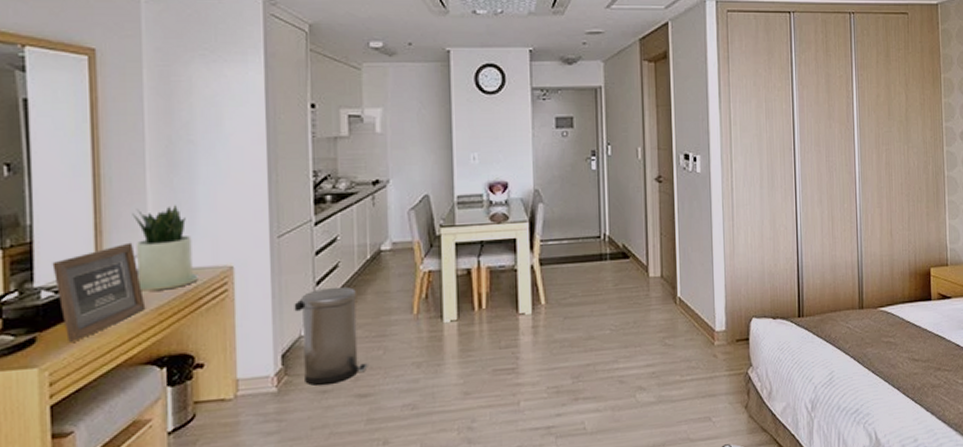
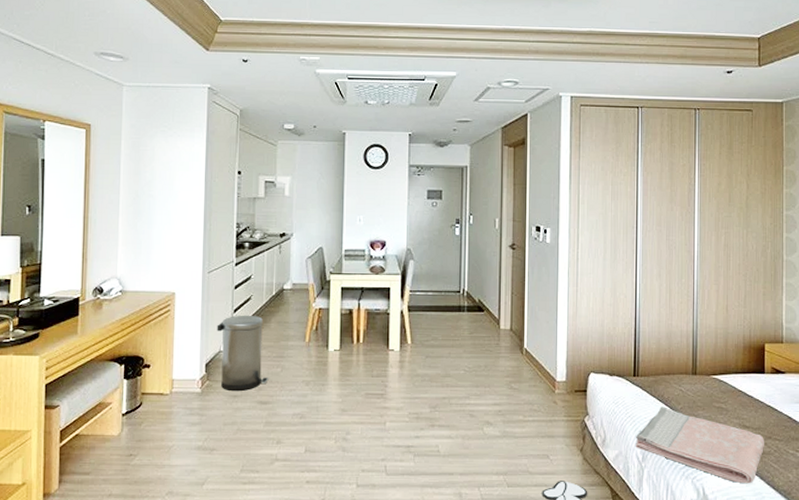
picture frame: present [52,242,146,342] -> none [53,269,113,339]
planter: present [132,205,198,292] -> none [108,243,150,306]
towel: none [803,347,935,422] -> present [635,406,765,484]

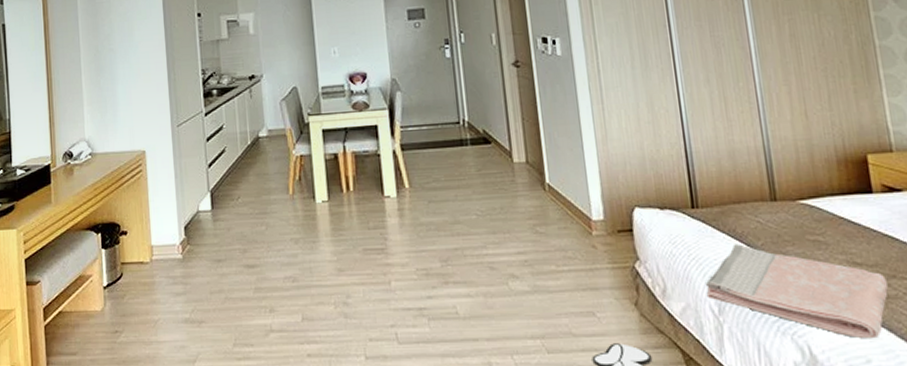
pedal bin: present [217,315,269,392] -> none [192,168,254,256]

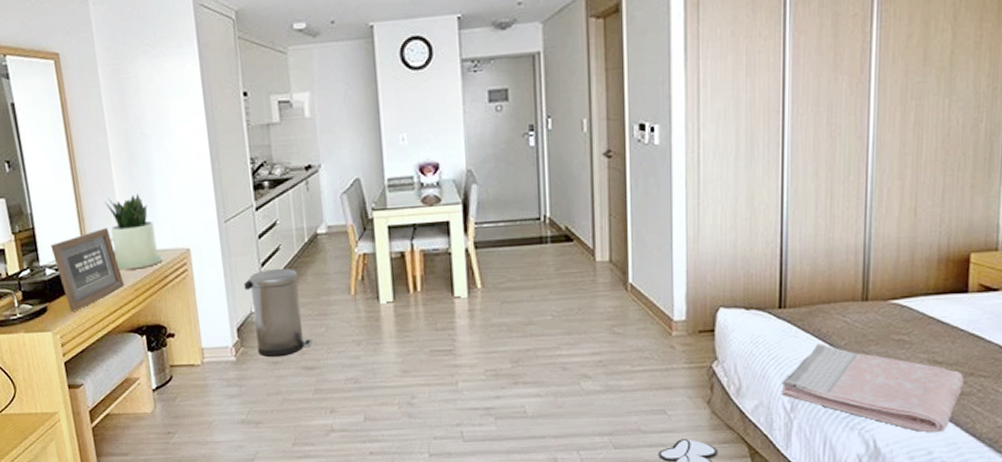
picture frame: none [23,131,85,210] -> present [50,227,125,312]
planter: none [74,101,121,171] -> present [105,194,163,270]
pedal bin: none [192,168,254,256] -> present [243,268,313,358]

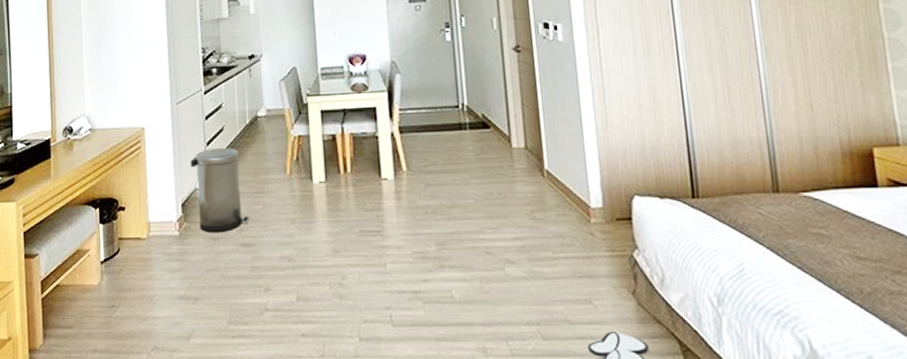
picture frame: present [50,227,125,312] -> none [24,107,85,183]
planter: present [105,194,163,270] -> none [74,78,120,146]
towel: present [781,343,965,433] -> none [704,235,893,335]

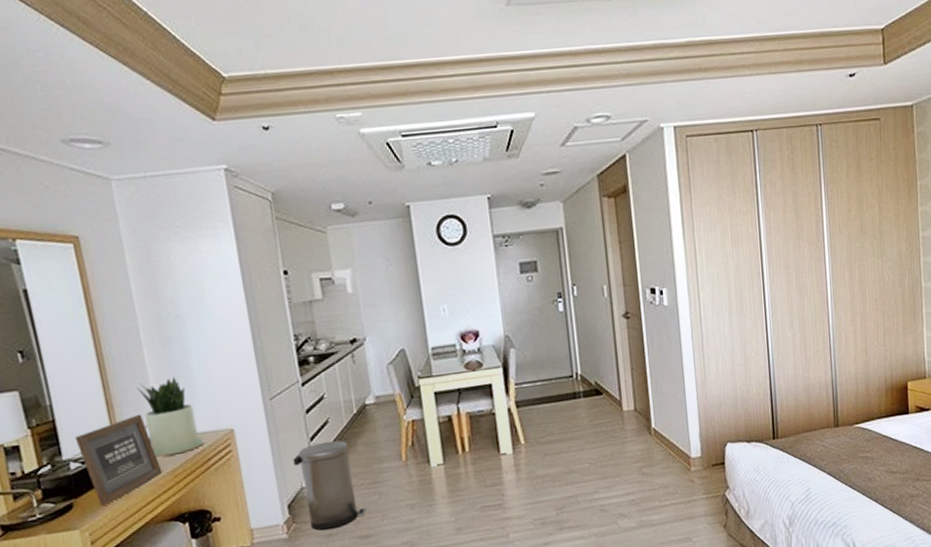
picture frame: none [24,107,85,183] -> present [74,414,163,506]
planter: none [74,78,120,146] -> present [137,377,204,457]

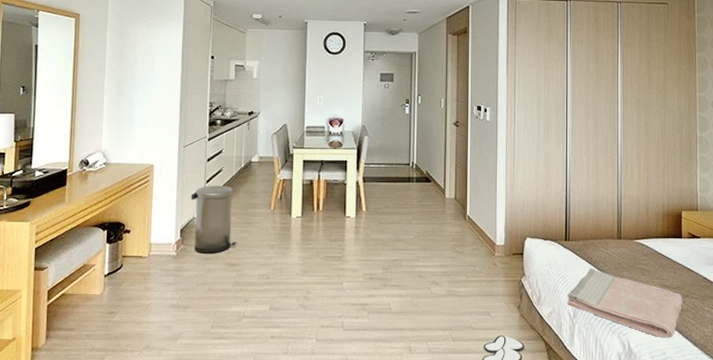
picture frame: present [74,414,163,506] -> none [43,143,98,207]
planter: present [137,377,204,457] -> none [94,120,131,177]
towel: none [780,466,913,531] -> present [567,268,683,338]

